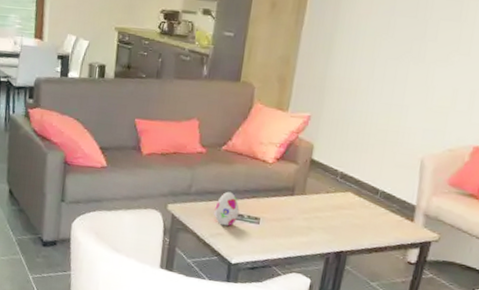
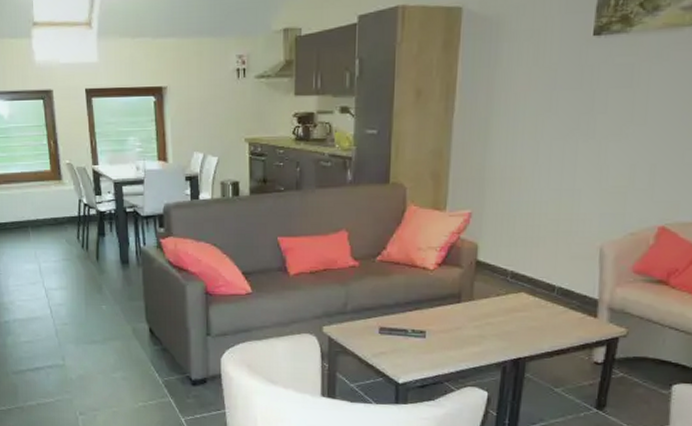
decorative egg: present [214,191,239,226] -> none [375,305,402,344]

